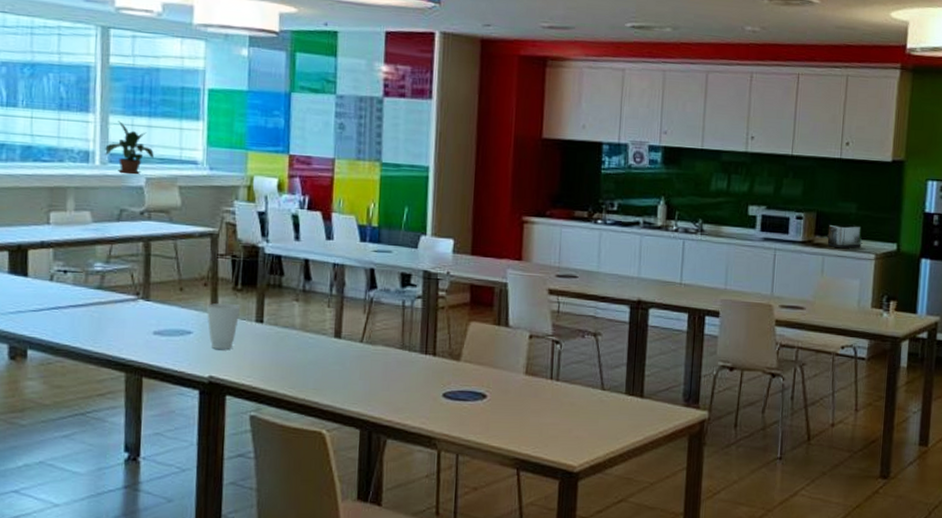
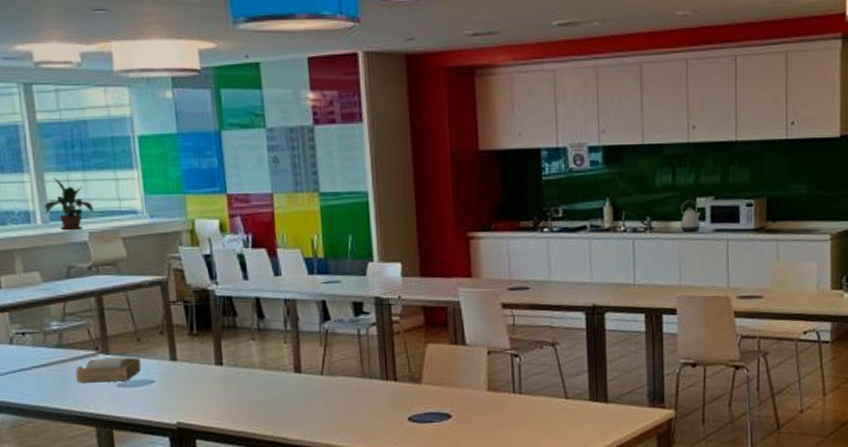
napkin holder: none [112,304,181,330] -> present [75,357,142,384]
cup: present [206,303,241,350] -> none [165,349,199,396]
kettle: none [730,206,752,238] -> present [680,199,701,232]
toaster: present [826,223,863,249] -> none [779,205,816,233]

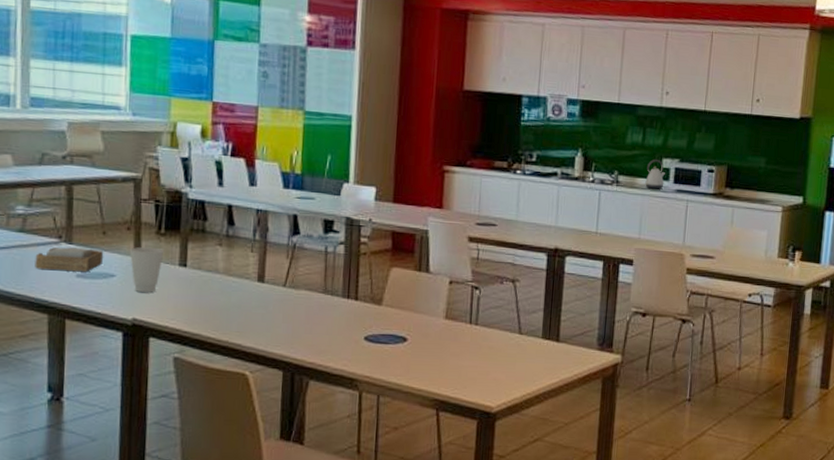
potted plant: present [44,178,94,231] -> none [26,65,76,119]
cup: none [165,349,199,396] -> present [129,247,165,293]

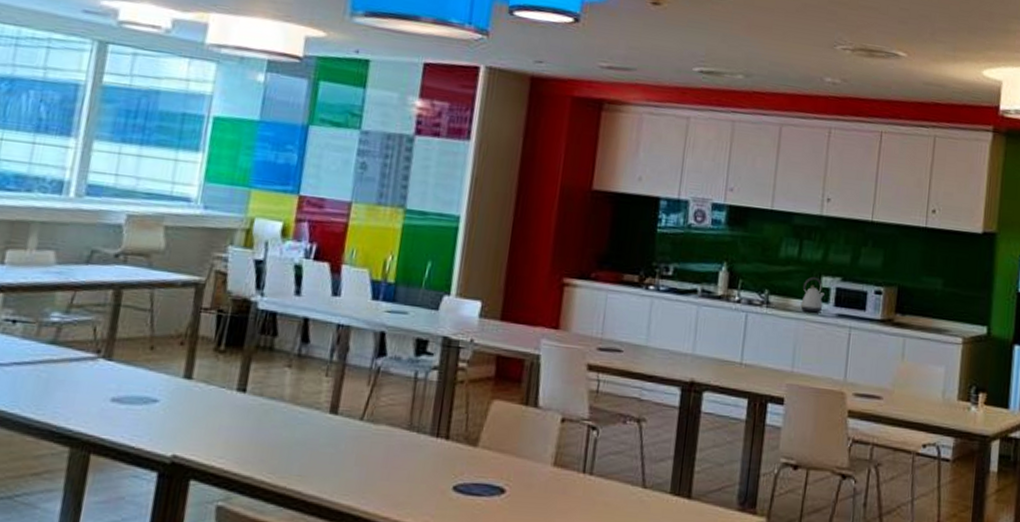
napkin holder: present [35,247,104,272] -> none [62,364,149,396]
cup: present [129,247,165,293] -> none [178,366,222,424]

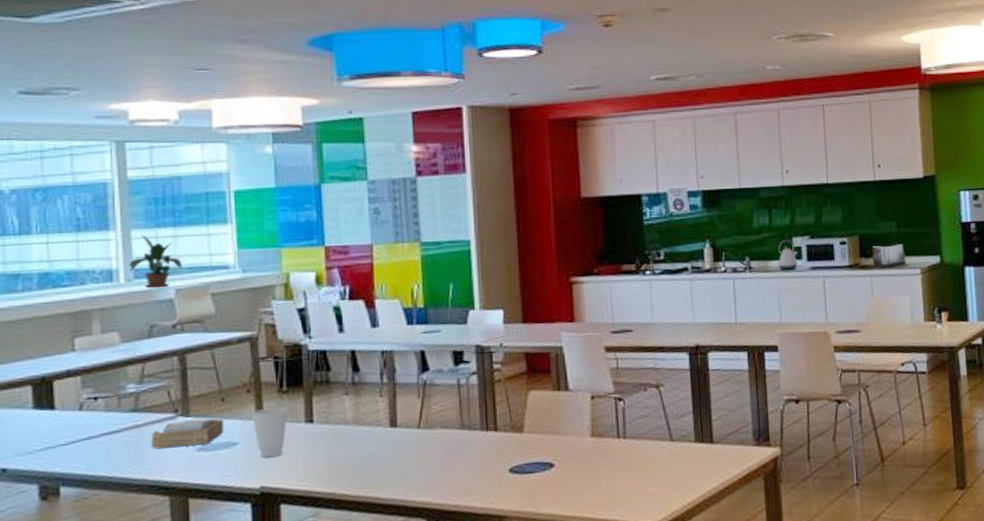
napkin holder: none [62,364,149,396] -> present [151,418,225,450]
potted plant: none [82,148,141,210] -> present [129,235,182,288]
cup: none [178,366,222,424] -> present [251,407,288,458]
toaster: none [908,300,949,330] -> present [871,241,906,268]

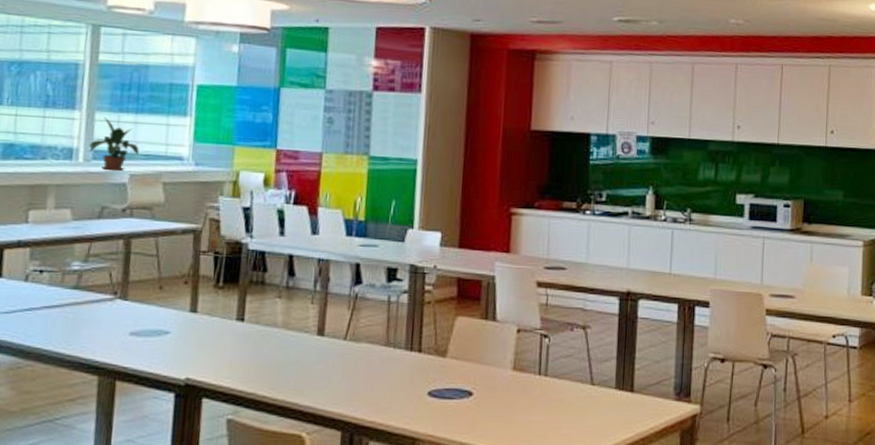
napkin holder: present [151,418,225,450] -> none [87,303,160,330]
cup: present [251,407,288,458] -> none [185,301,222,351]
kettle: present [777,239,798,270] -> none [719,195,740,227]
toaster: present [871,241,906,268] -> none [814,210,850,236]

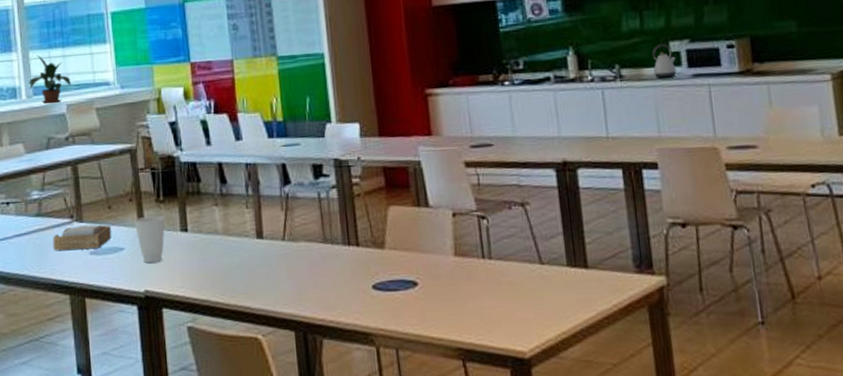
napkin holder: none [87,303,160,330] -> present [52,224,112,252]
cup: none [185,301,222,351] -> present [133,215,166,264]
kettle: none [719,195,740,227] -> present [651,43,677,78]

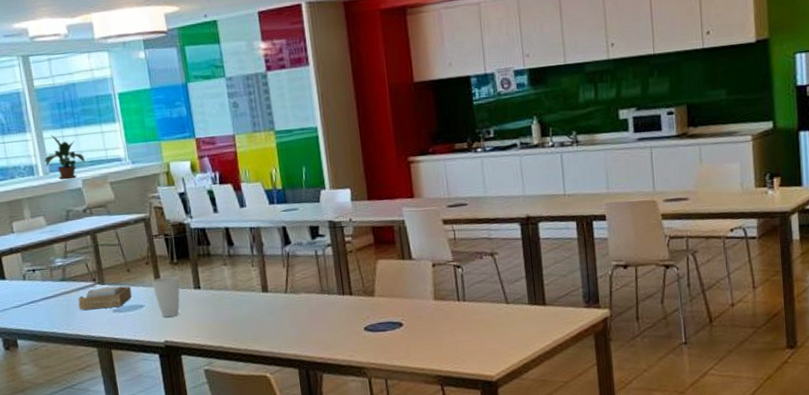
kettle: present [651,43,677,78] -> none [603,112,625,143]

